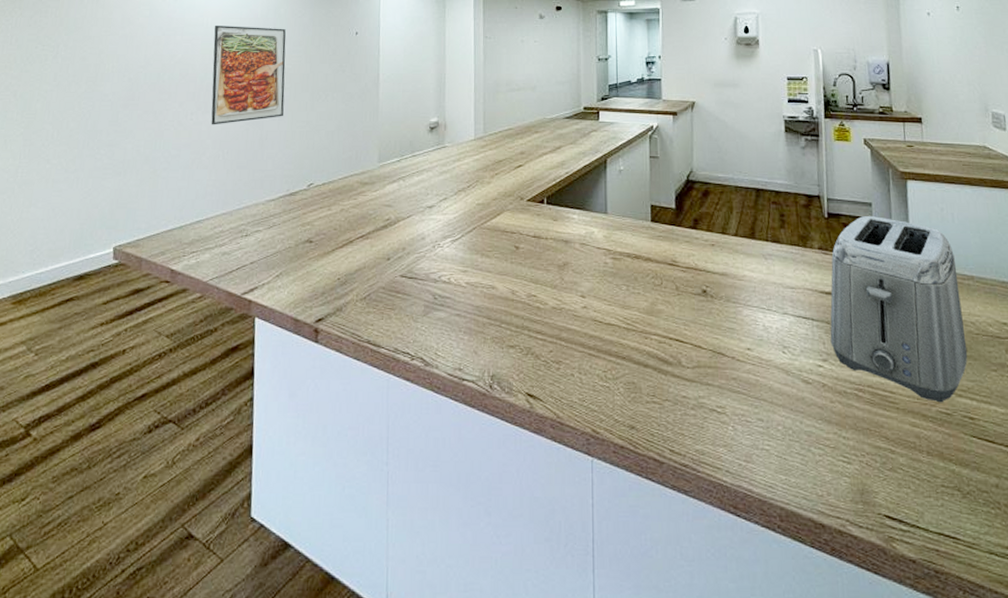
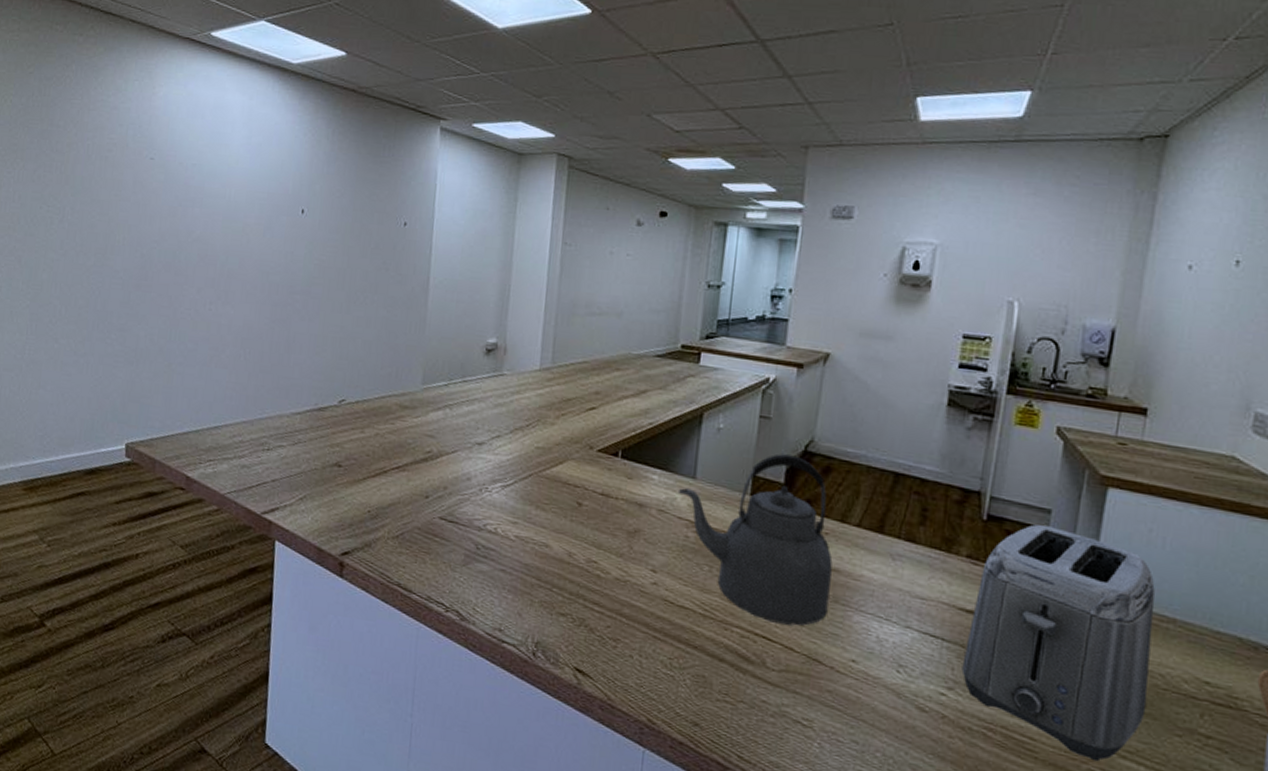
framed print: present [211,25,286,125] -> none [231,198,321,320]
kettle: none [595,185,723,326] -> present [679,454,833,626]

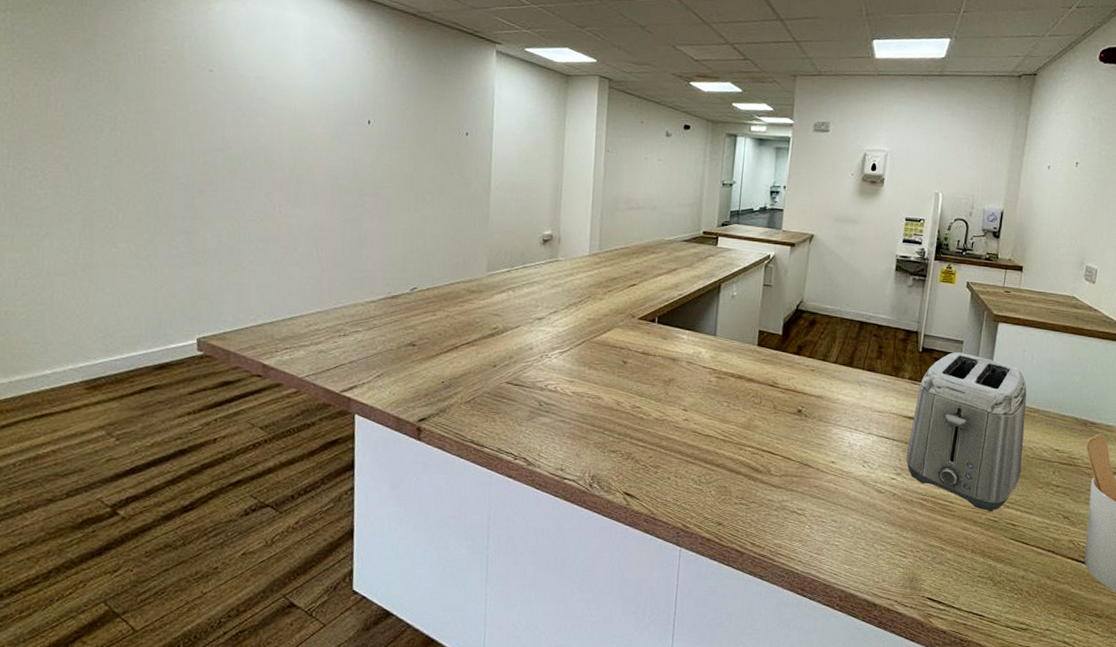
kettle: present [679,454,833,626] -> none [703,313,818,441]

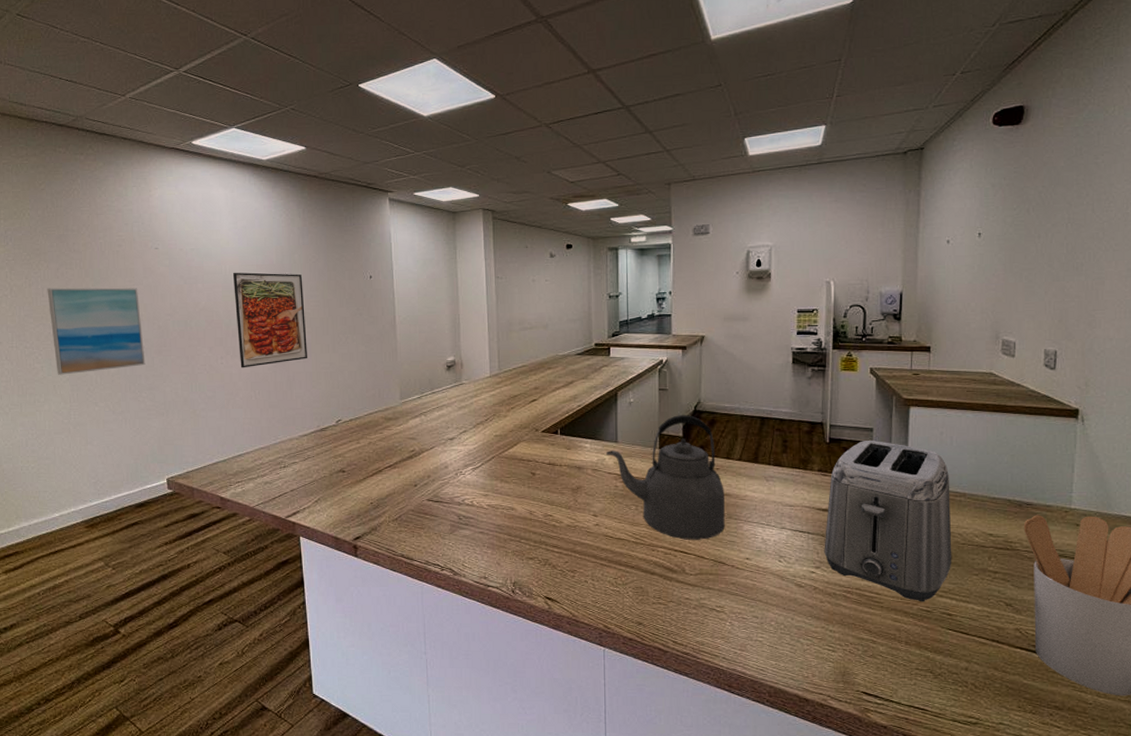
wall art: none [62,100,184,207] -> present [47,287,146,375]
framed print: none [302,109,388,220] -> present [233,272,308,368]
kettle: none [703,313,818,441] -> present [606,415,725,540]

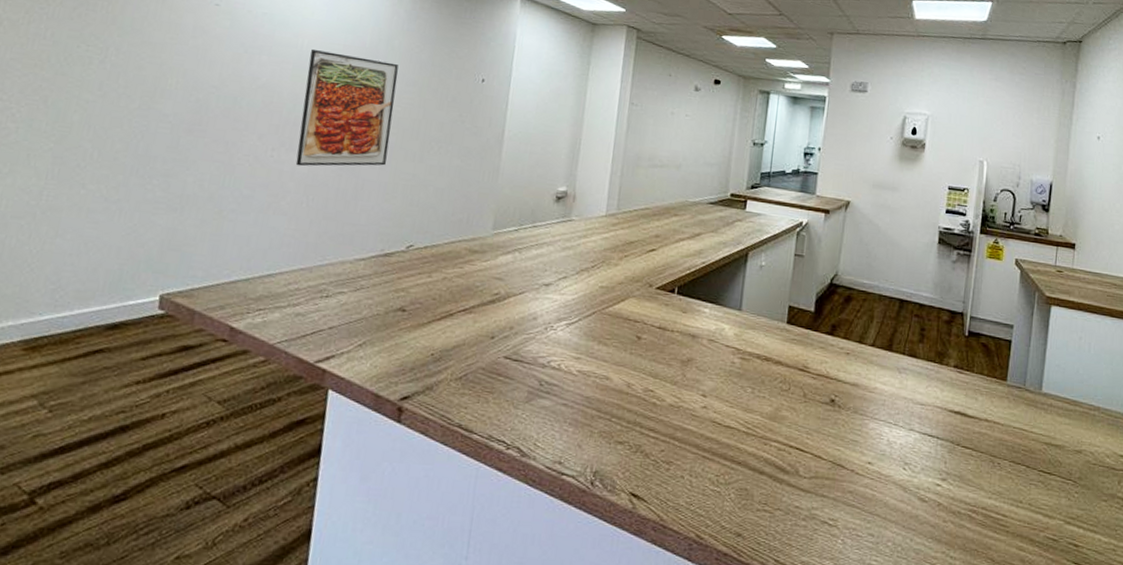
wall art: present [47,287,146,375] -> none [37,29,180,145]
kettle: present [606,415,725,540] -> none [727,286,853,436]
toaster: present [824,441,952,602] -> none [952,338,1086,529]

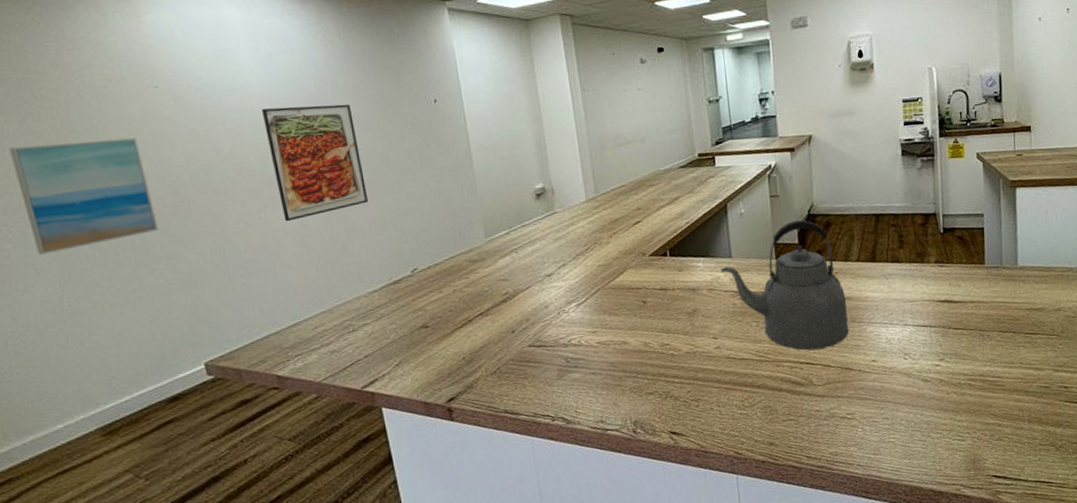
wall art: none [37,29,180,145] -> present [8,137,159,255]
kettle: none [727,286,853,436] -> present [721,220,849,351]

